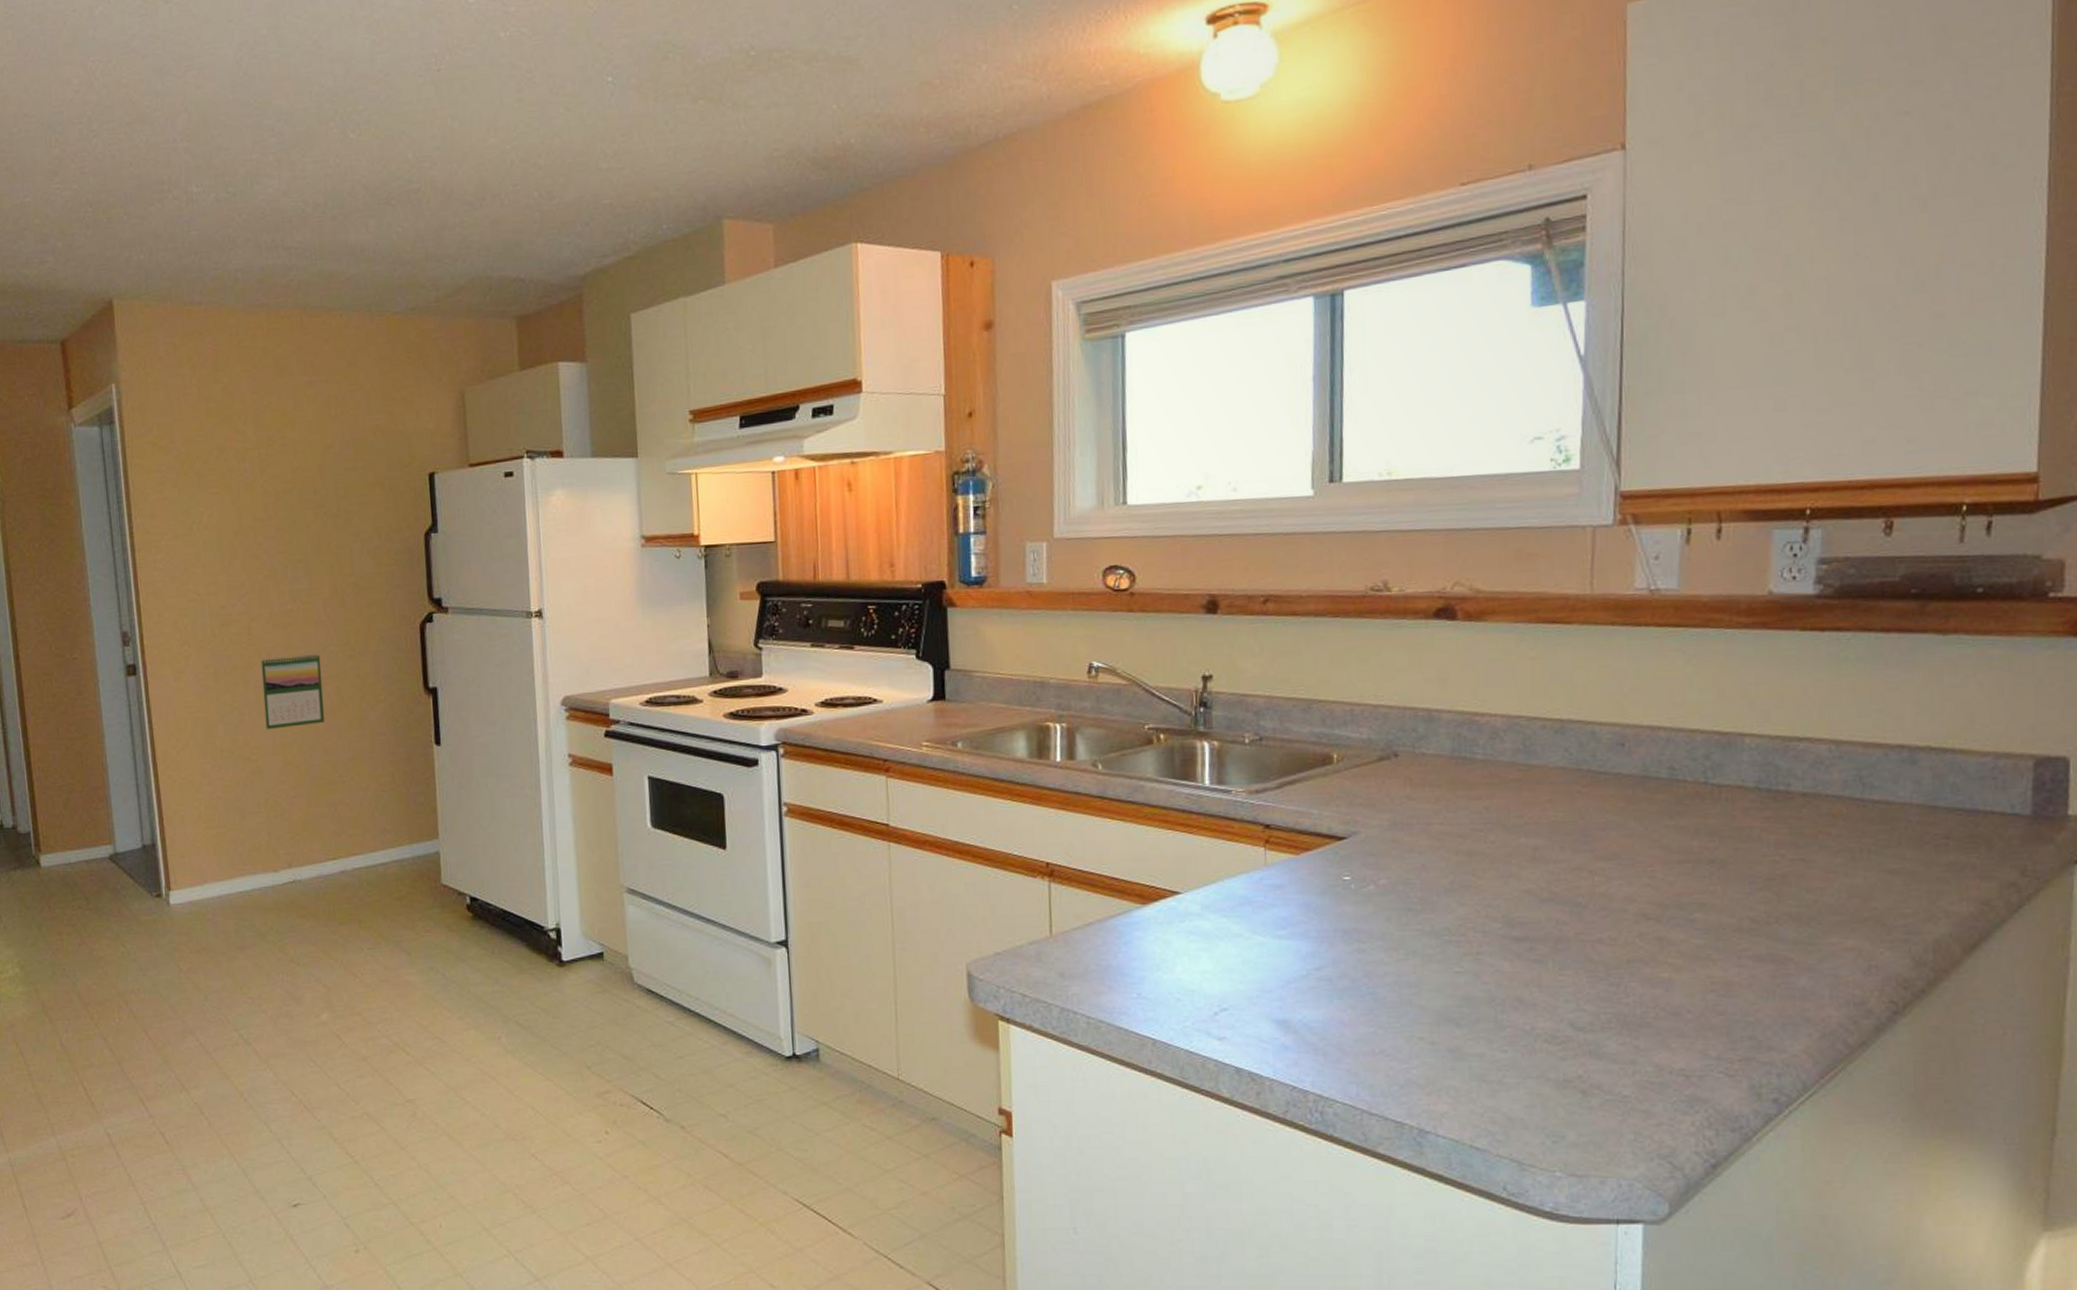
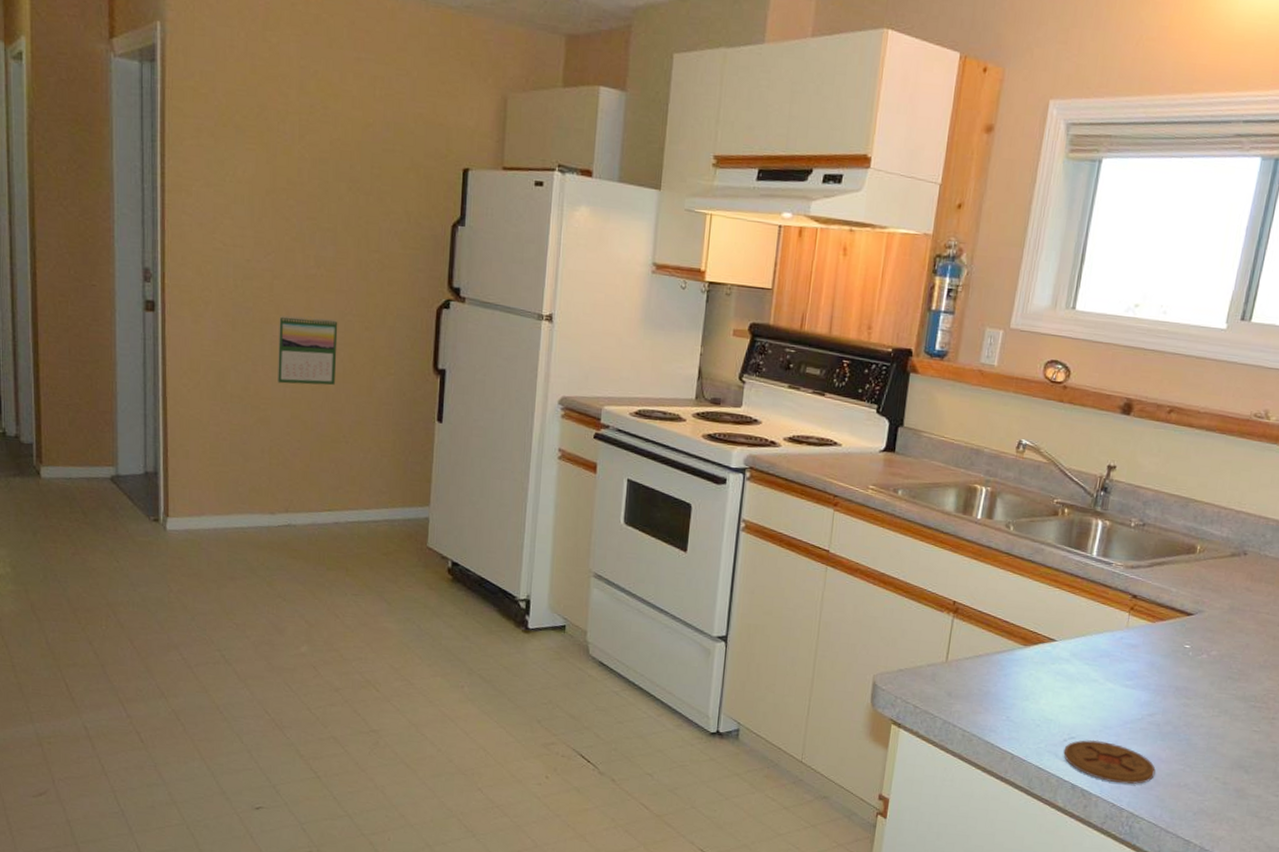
coaster: none [1217,1008,1339,1060] -> present [1063,739,1156,785]

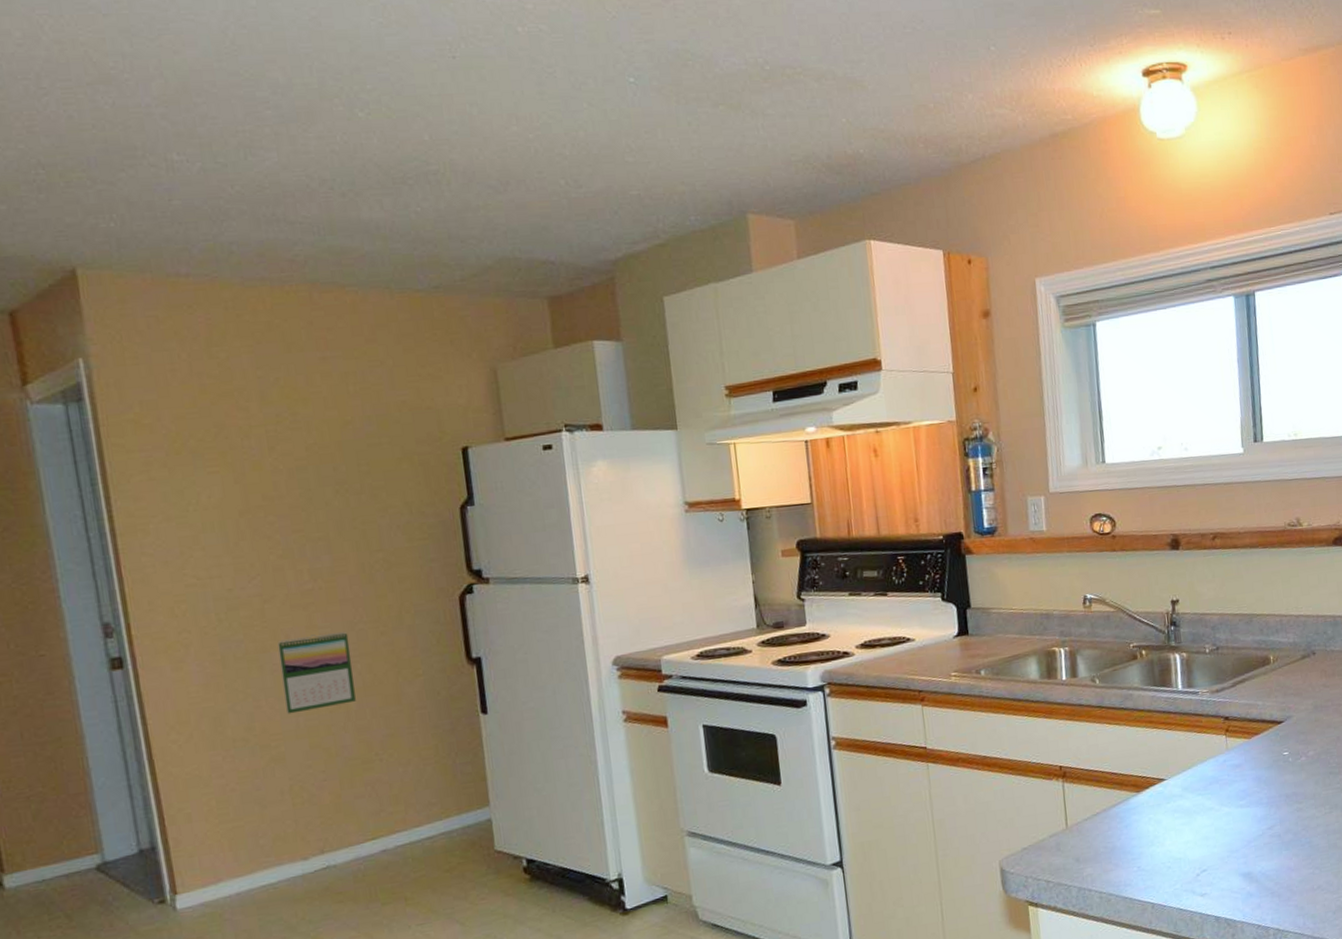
coaster: present [1063,739,1156,785] -> none [1199,865,1289,904]

